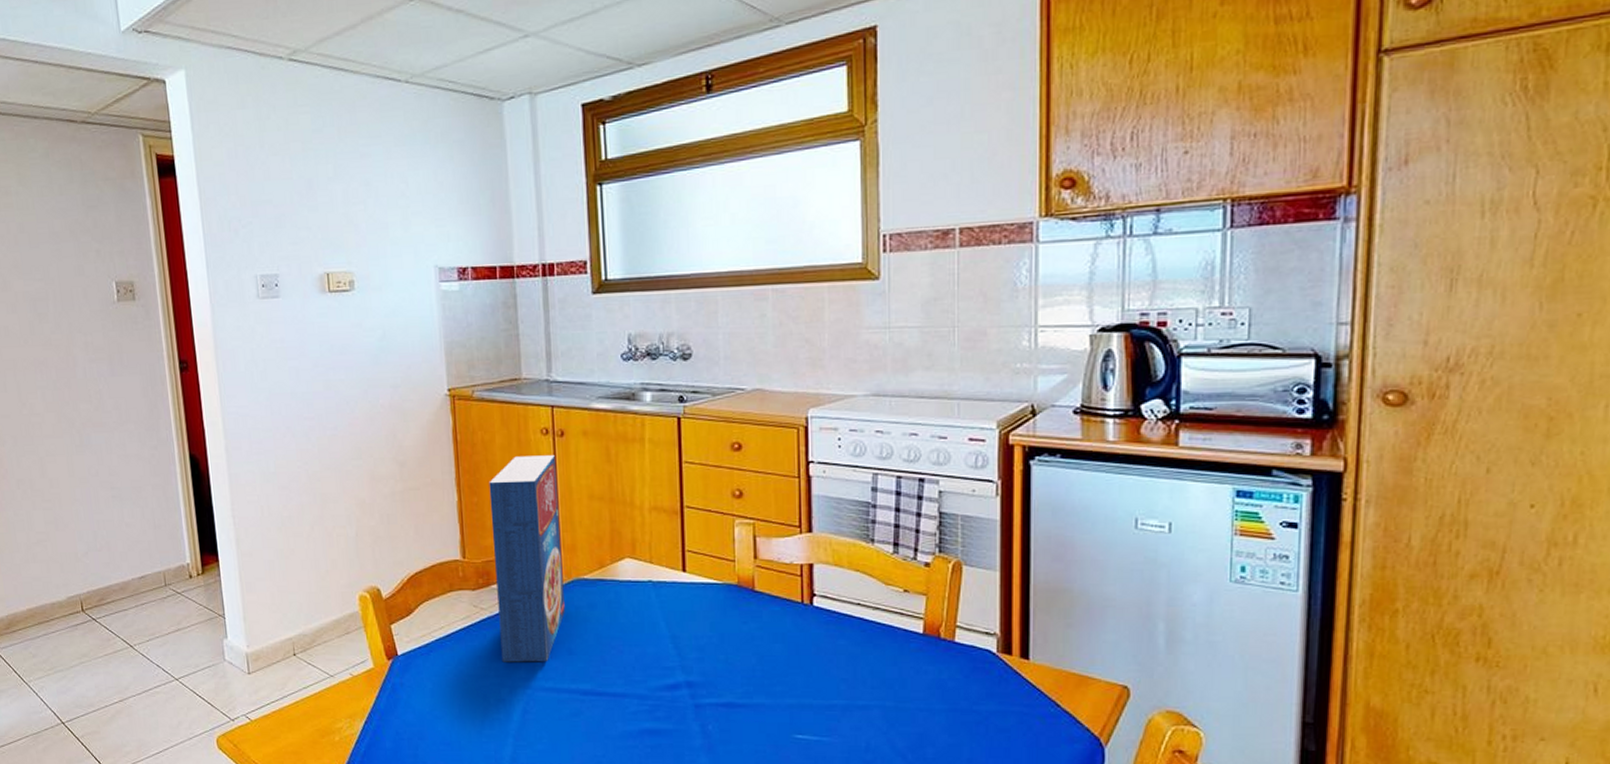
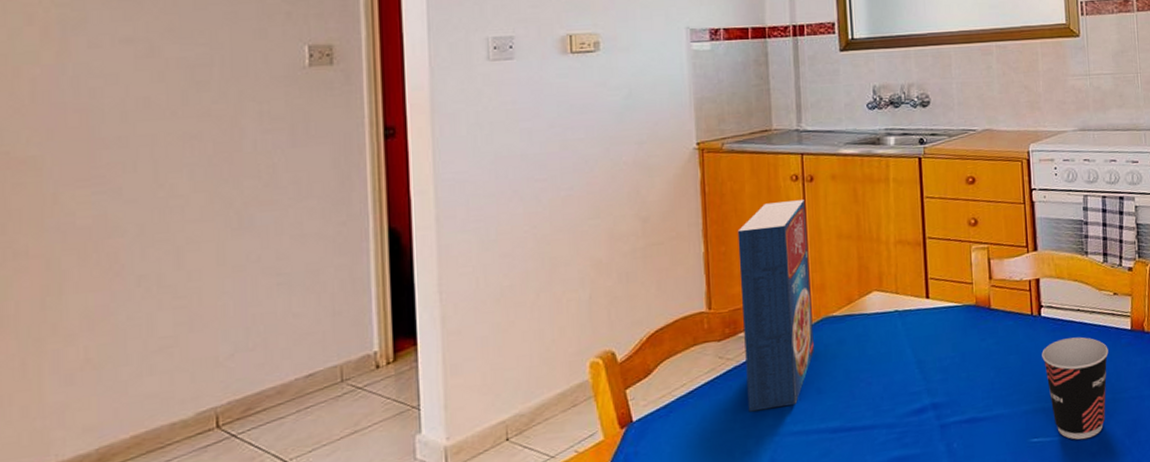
cup: none [812,634,893,745] -> present [1042,336,1109,440]

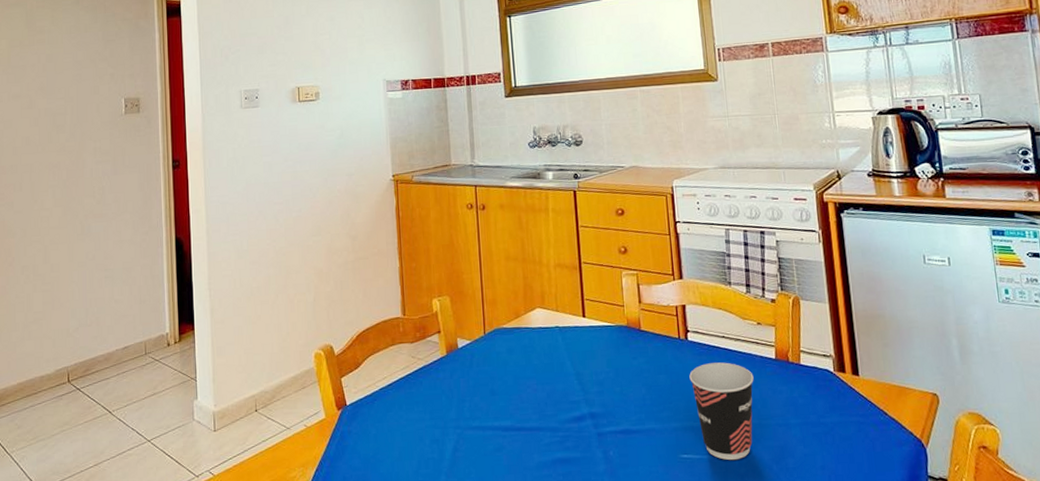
cereal box: present [737,200,814,412] -> none [425,225,488,406]

